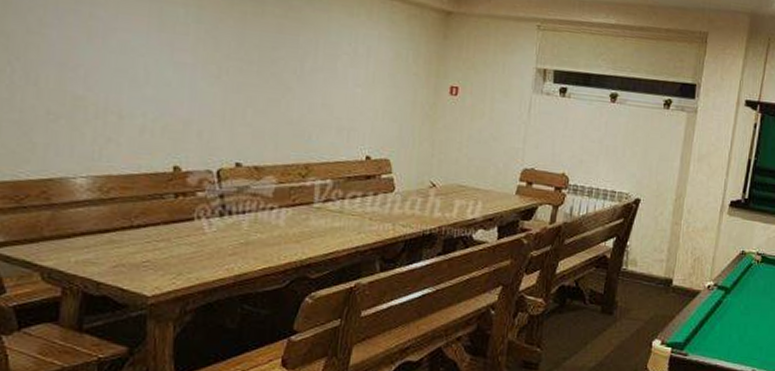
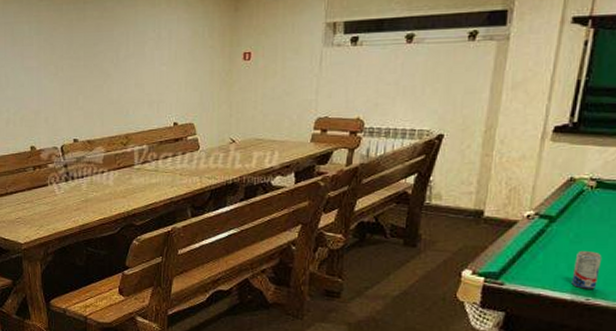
beverage can: none [741,323,765,360] -> present [571,251,603,289]

